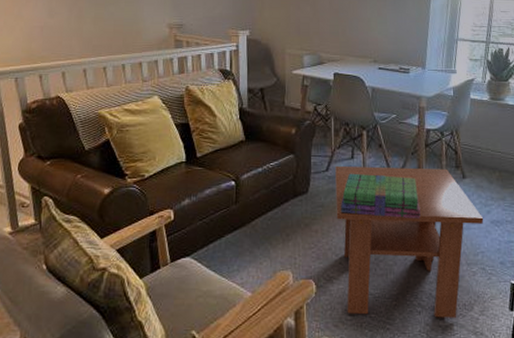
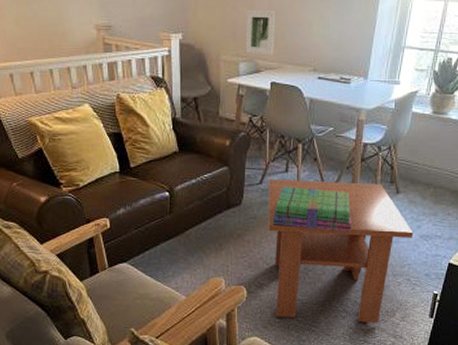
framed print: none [309,8,337,48] -> present [245,9,276,55]

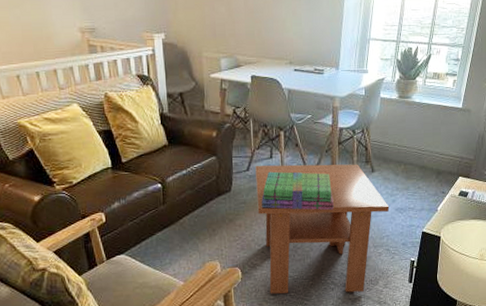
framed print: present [245,9,276,55] -> none [224,9,252,51]

